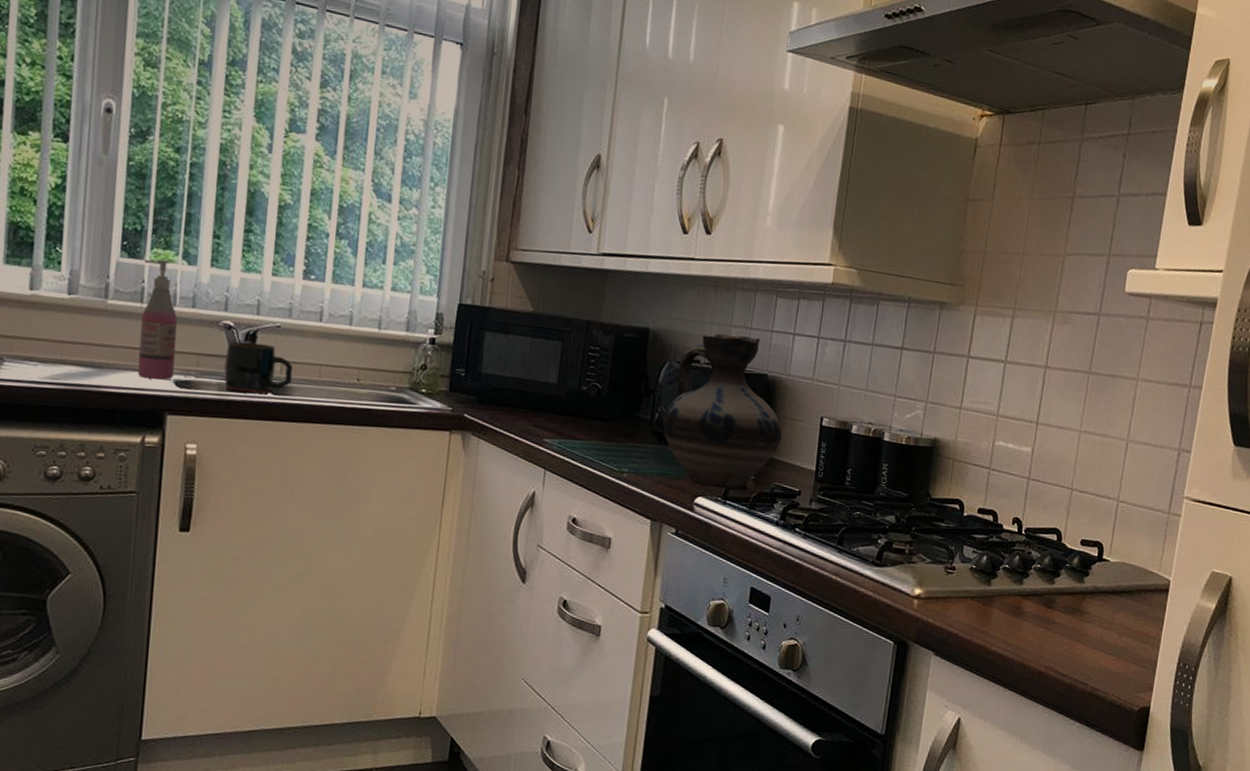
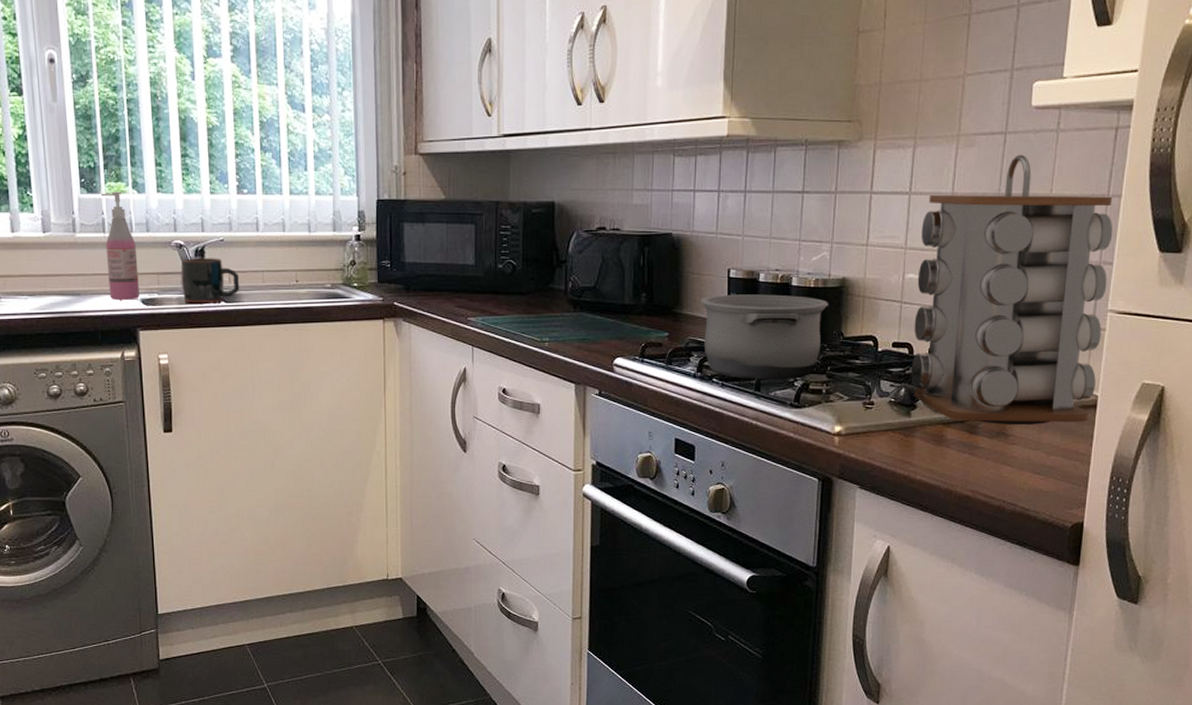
ceramic jug: present [662,333,782,490] -> none [576,199,692,348]
cooking pot: none [789,442,919,536] -> present [699,294,829,380]
spice rack: none [993,336,1194,606] -> present [911,154,1113,424]

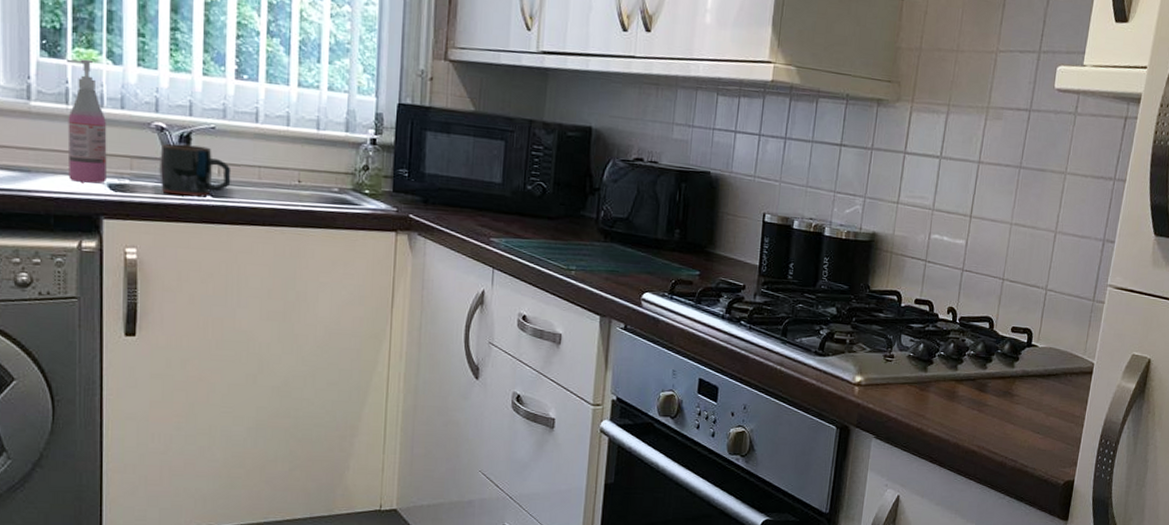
cooking pot: present [699,294,829,380] -> none [733,238,859,328]
spice rack: present [911,154,1113,424] -> none [929,132,1118,387]

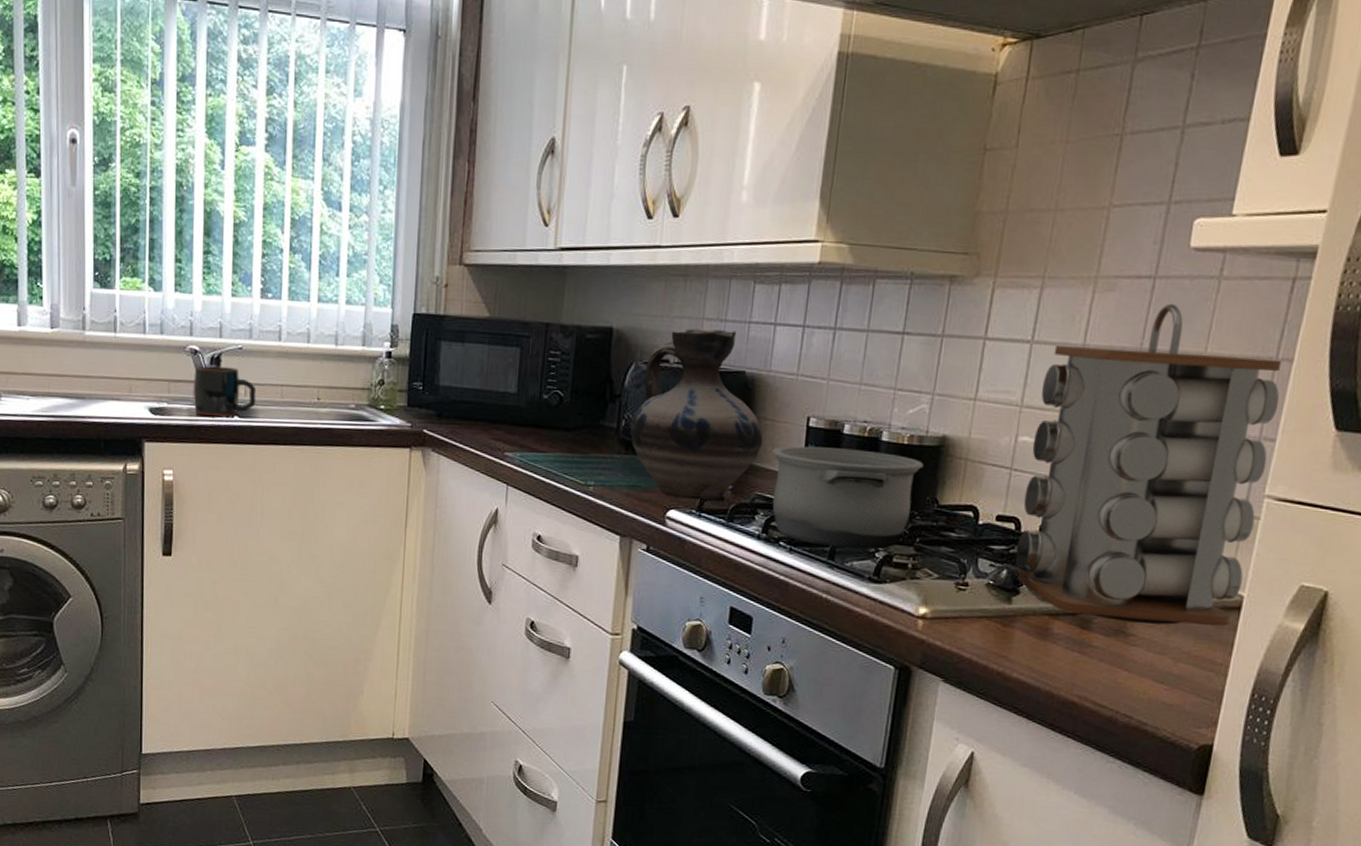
soap dispenser: present [67,58,107,184] -> none [115,287,149,408]
ceramic jug: none [608,131,726,285] -> present [629,328,763,501]
cooking pot: none [733,238,859,328] -> present [771,446,924,550]
spice rack: none [929,132,1118,387] -> present [1015,303,1282,626]

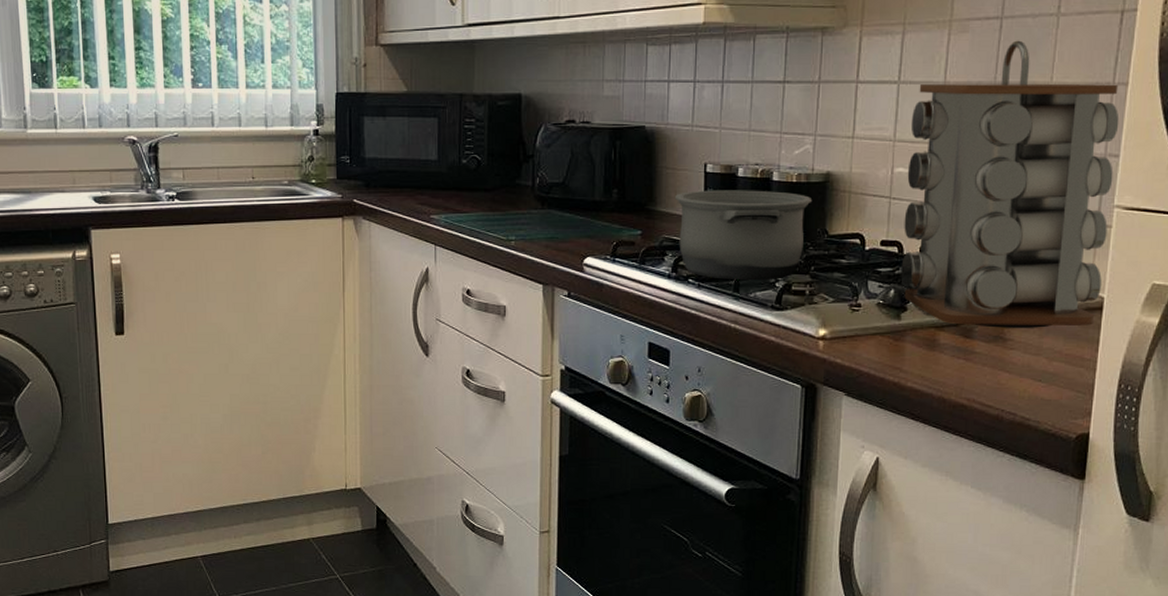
mug: present [193,365,257,417] -> none [133,154,195,201]
ceramic jug: present [629,328,763,501] -> none [544,90,666,246]

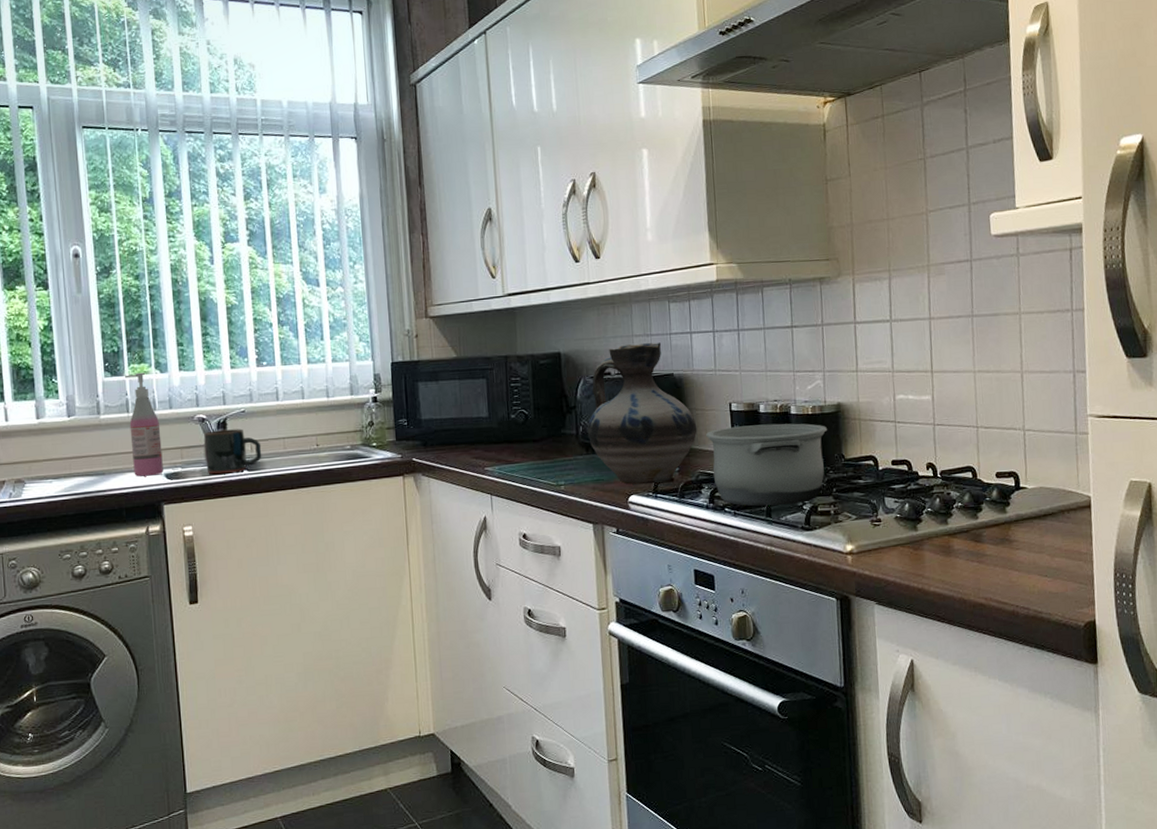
soap dispenser: none [53,86,92,198] -> present [125,372,163,477]
mug: none [133,154,195,201] -> present [203,428,262,475]
ceramic jug: none [544,90,666,246] -> present [587,342,697,485]
spice rack: present [900,40,1120,328] -> none [905,278,1087,531]

